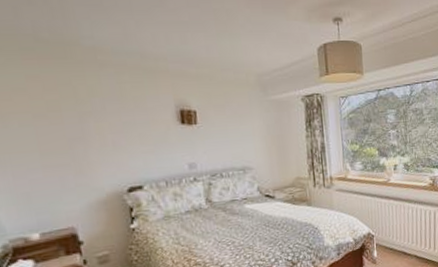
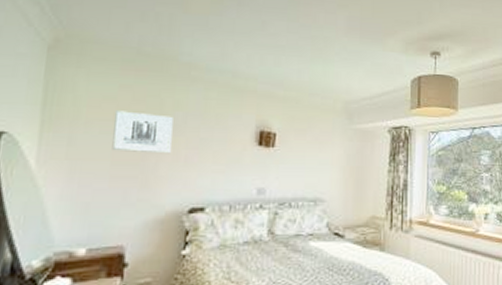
wall art: none [29,101,96,142] -> present [112,111,173,154]

